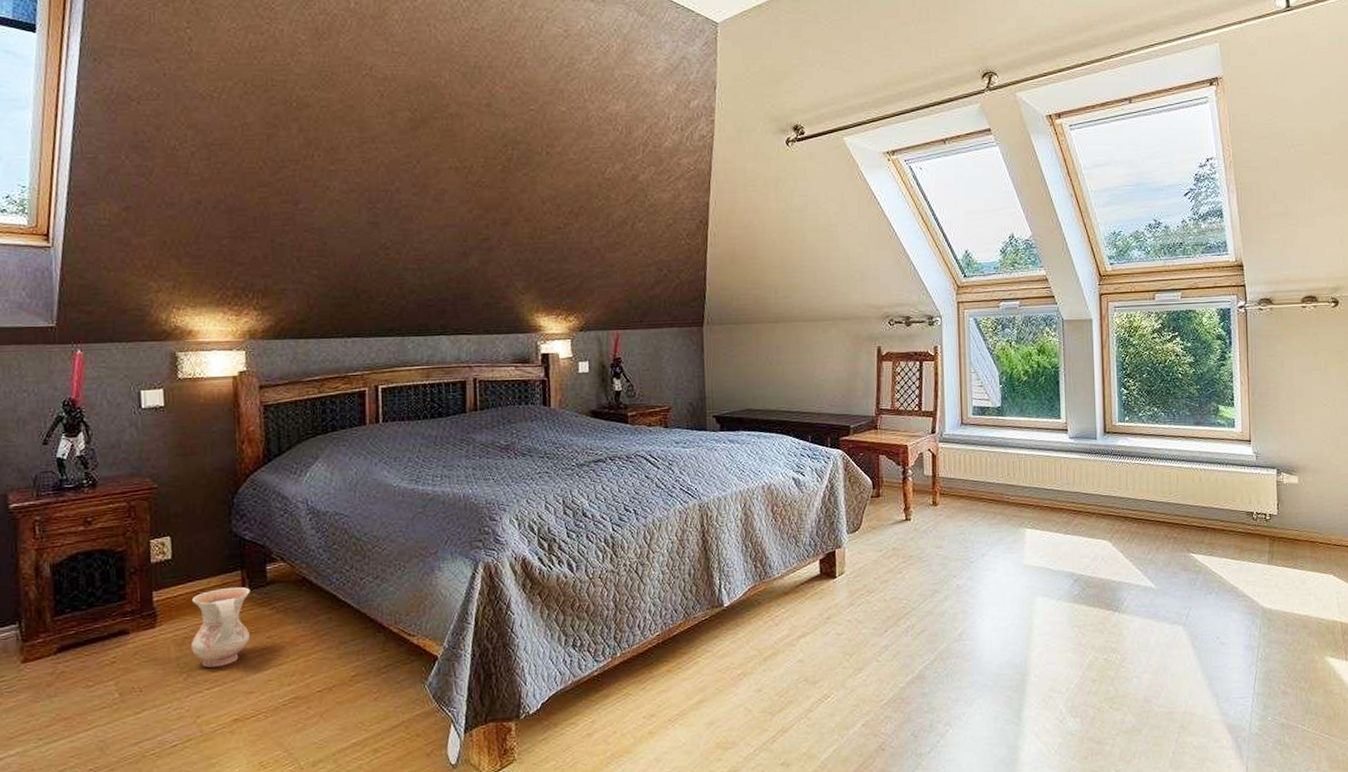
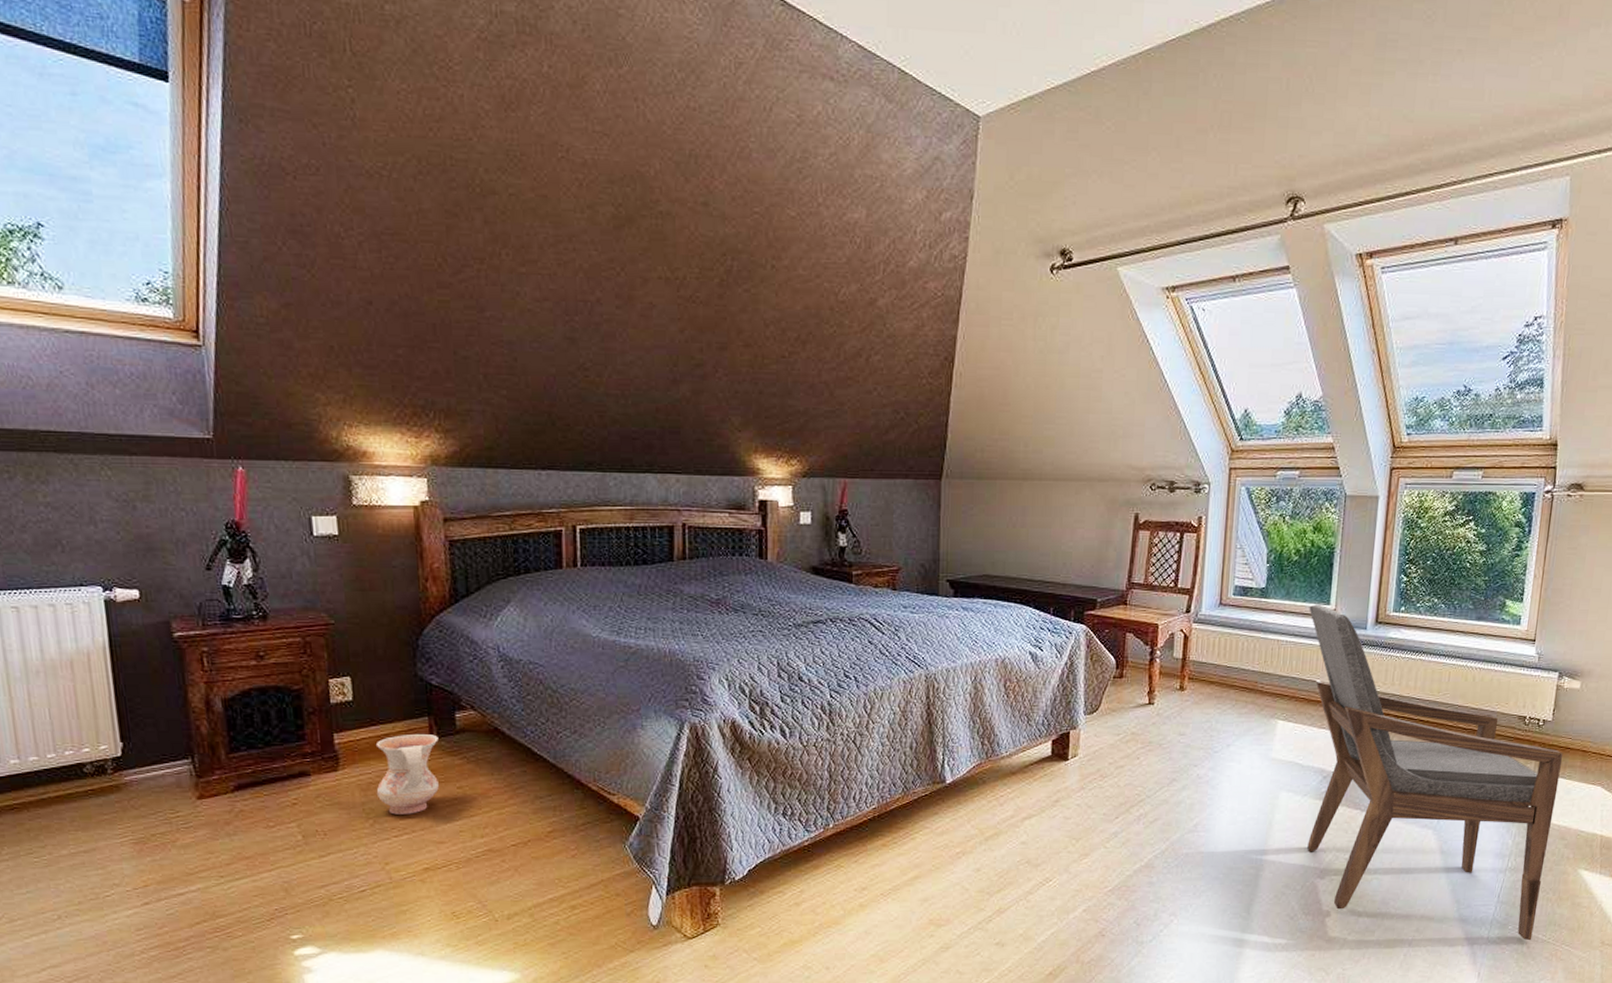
armchair: none [1042,419,1293,731] -> present [1307,604,1564,941]

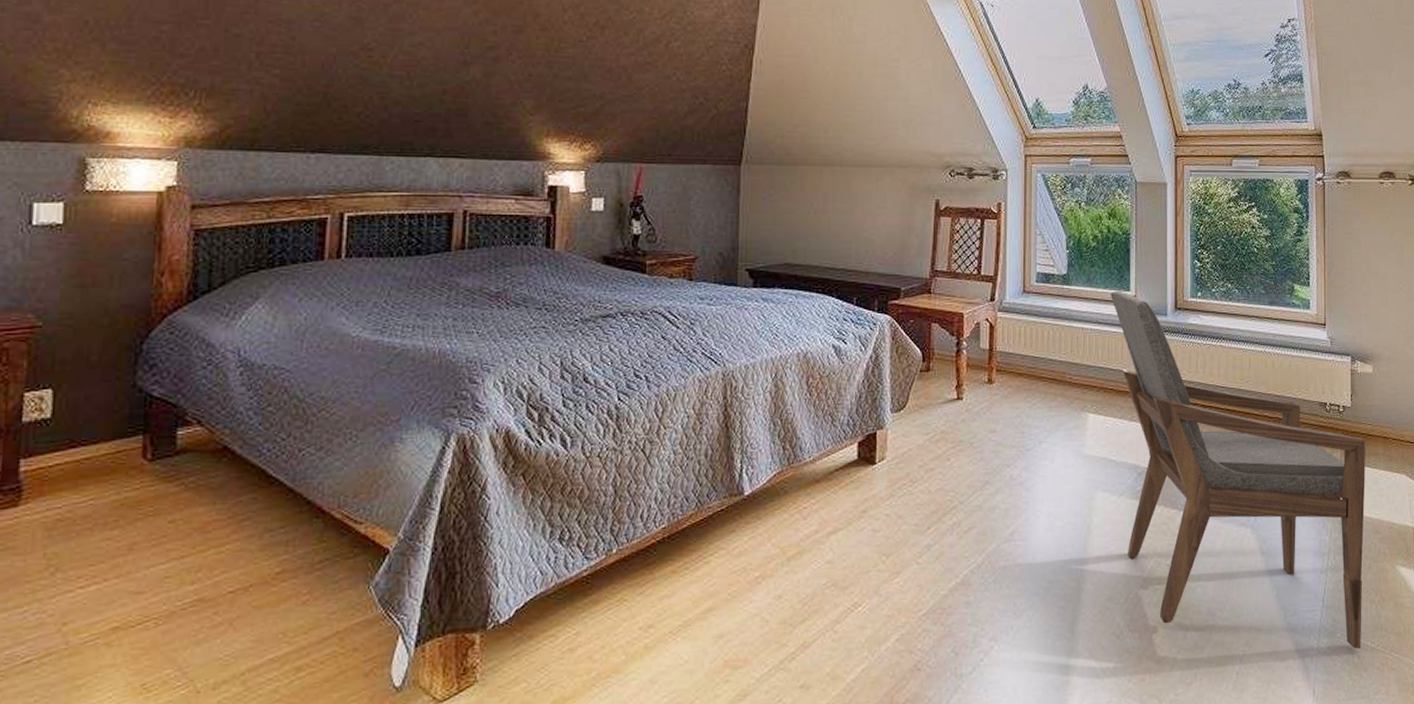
ceramic jug: present [375,733,439,815] -> none [64,455,153,559]

